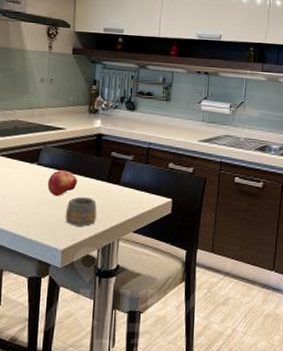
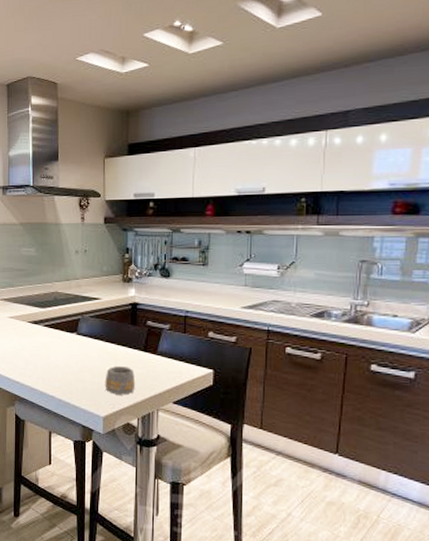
fruit: present [47,170,78,197] -> none [87,339,115,365]

